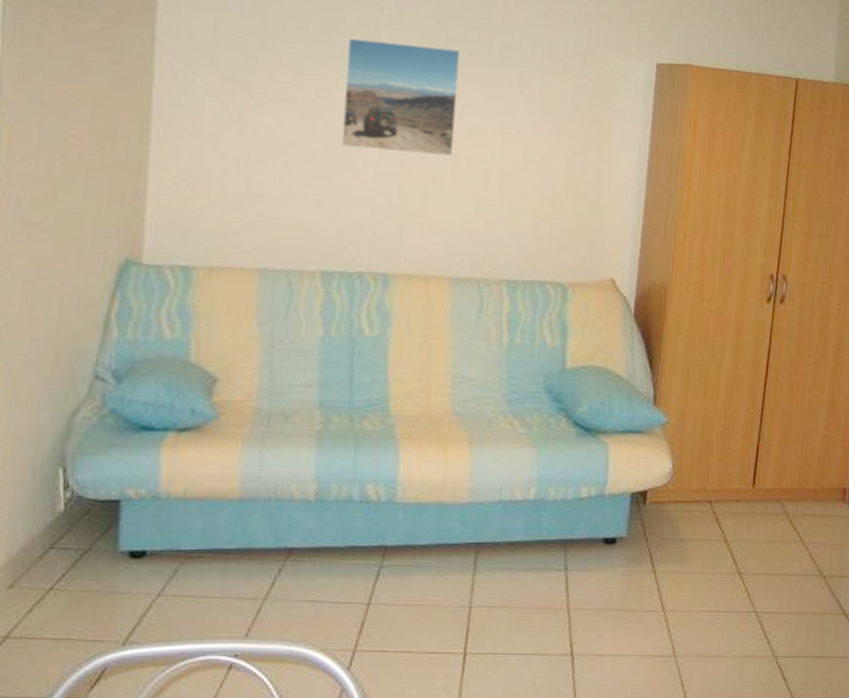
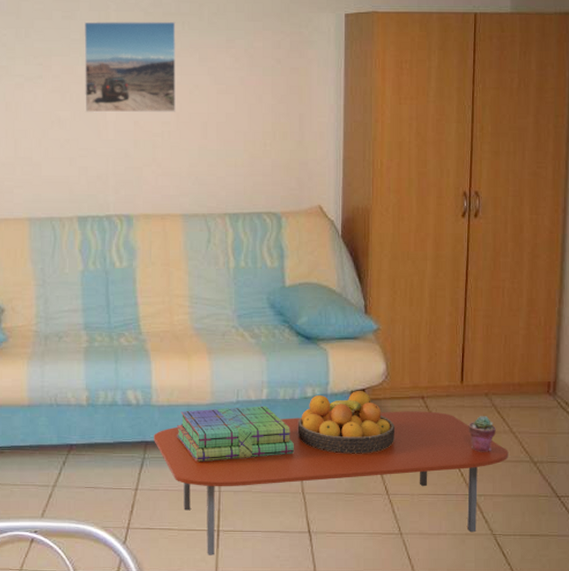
coffee table: none [395,516,798,683] -> present [154,411,509,555]
stack of books: none [424,506,562,571] -> present [177,406,294,461]
fruit bowl: none [567,491,678,565] -> present [297,390,396,454]
potted succulent: none [756,524,786,564] -> present [468,416,496,452]

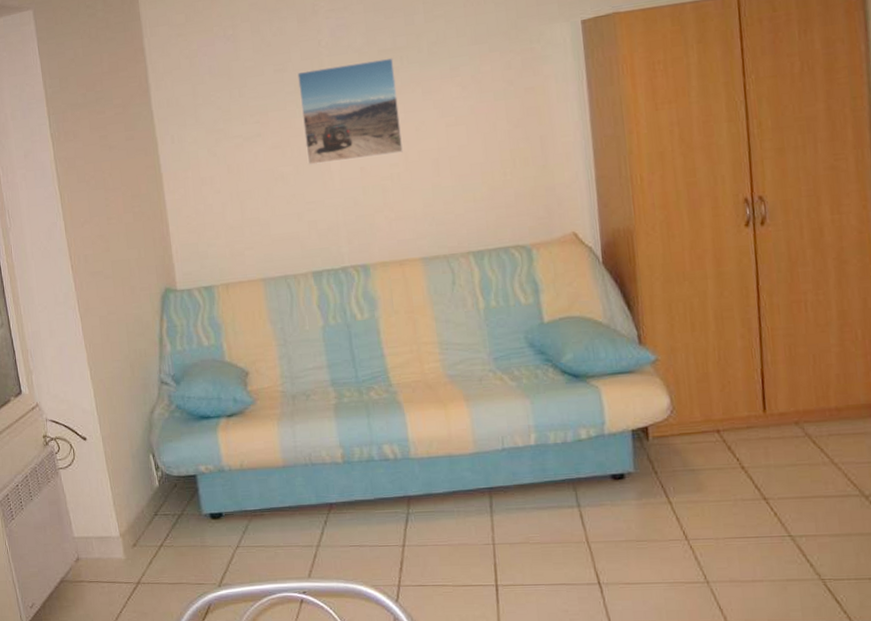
coffee table: present [154,411,509,555] -> none [416,445,832,611]
stack of books: present [177,406,294,461] -> none [440,451,573,514]
fruit bowl: present [297,390,396,454] -> none [573,428,689,498]
potted succulent: present [468,416,496,452] -> none [777,447,813,488]

